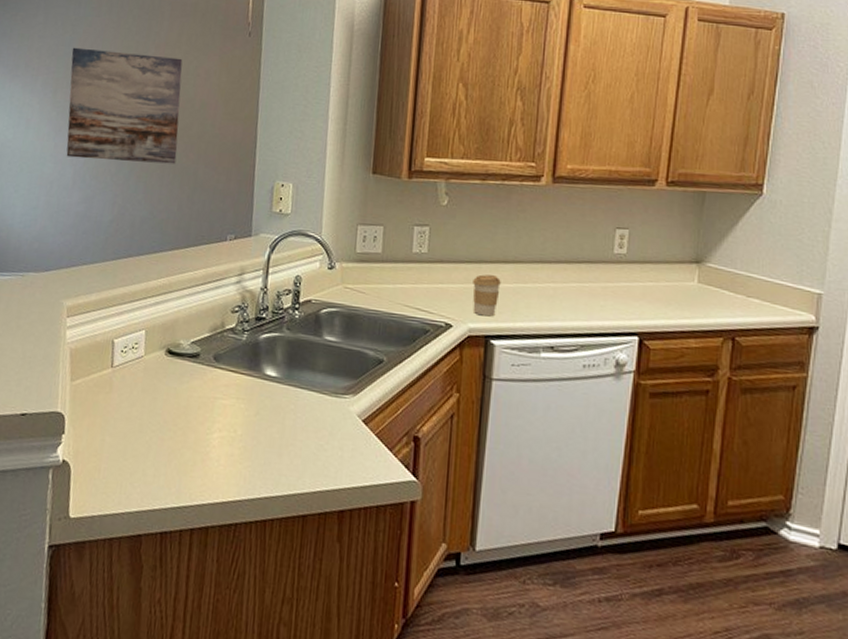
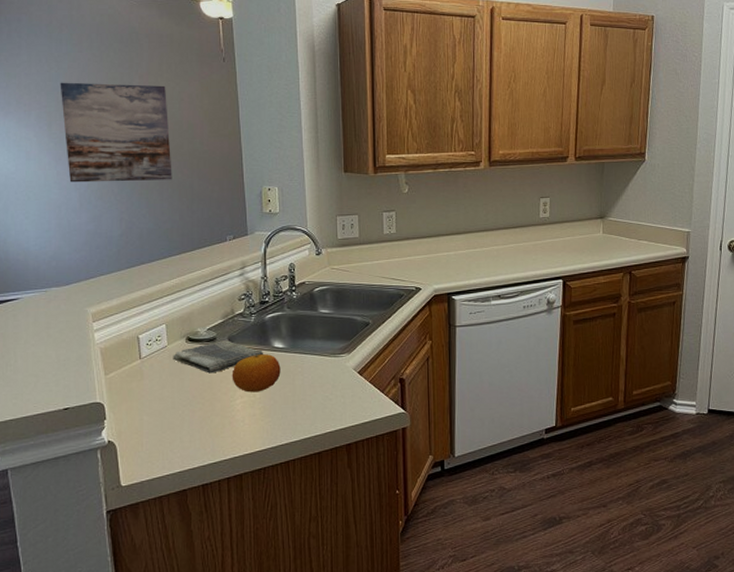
dish towel: none [148,358,252,397] -> present [173,340,263,374]
fruit: none [211,380,271,428] -> present [232,354,281,393]
coffee cup: present [472,274,501,317] -> none [434,245,456,278]

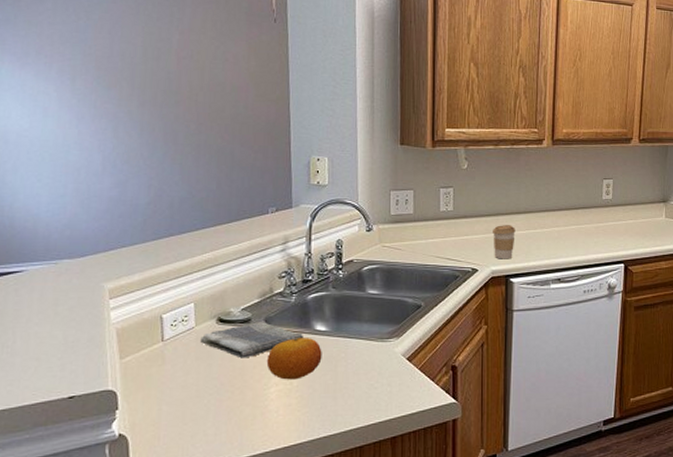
wall art: present [60,82,172,183] -> none [88,34,212,146]
coffee cup: none [434,245,456,278] -> present [493,225,515,259]

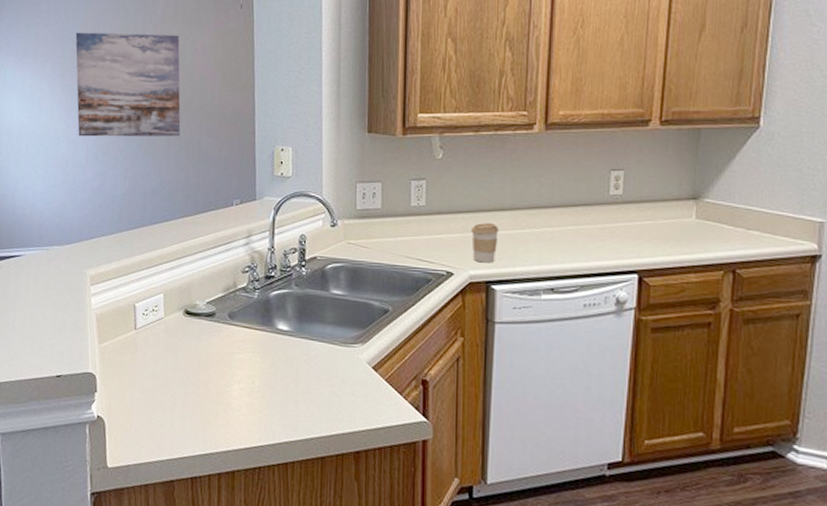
wall art: none [88,34,212,146] -> present [75,32,181,137]
dish towel: present [200,322,303,358] -> none [169,316,265,353]
fruit: present [266,338,322,380] -> none [229,336,284,379]

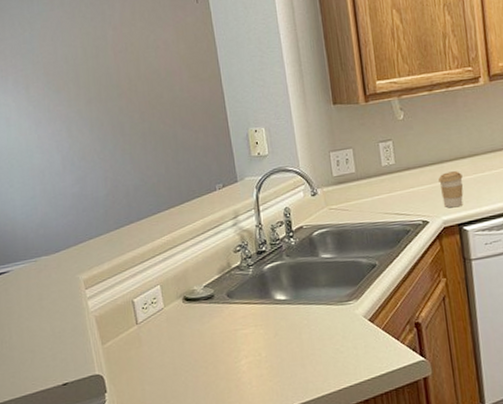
wall art: present [75,32,181,137] -> none [34,34,155,145]

